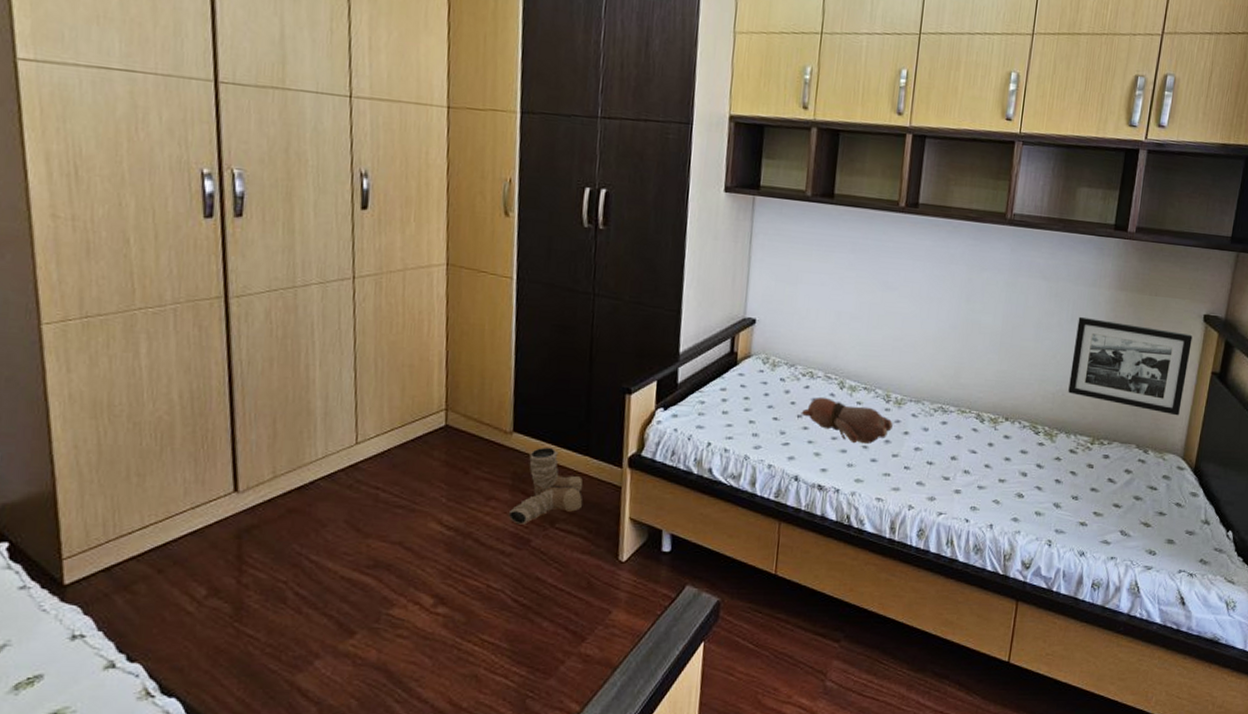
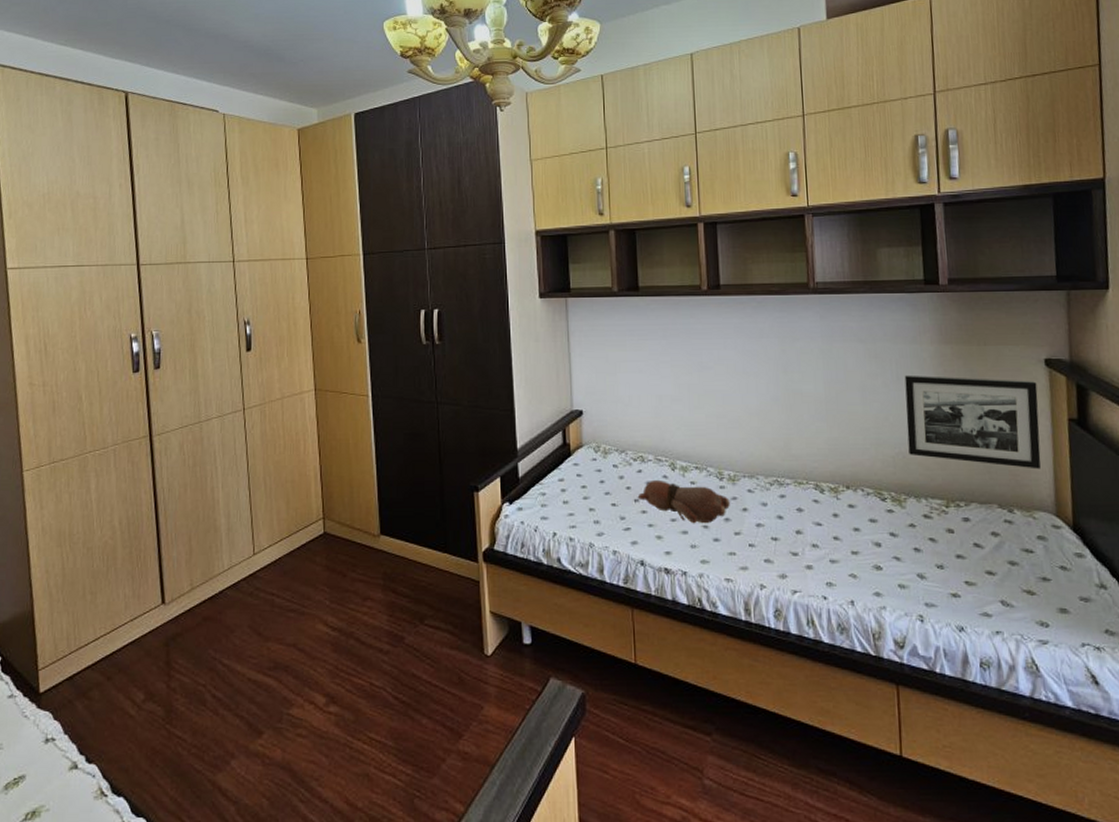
boots: present [508,447,584,525] -> none [382,547,447,623]

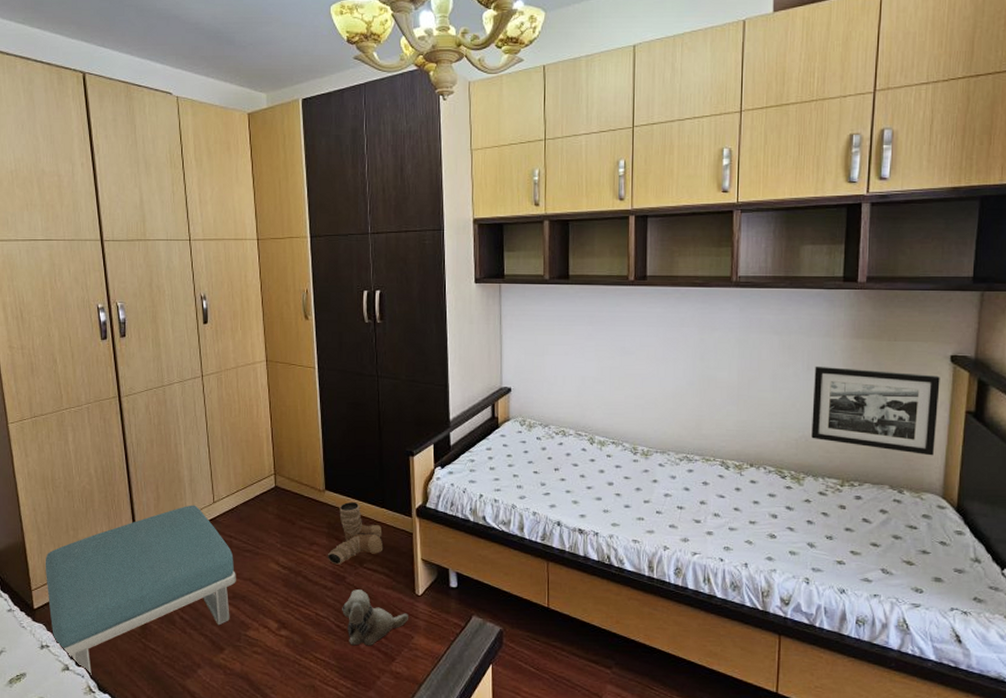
footstool: none [55,558,278,774] -> present [45,505,236,675]
boots: none [382,547,447,623] -> present [327,501,384,565]
plush toy: none [400,652,477,721] -> present [342,589,408,646]
teddy bear: present [637,479,730,524] -> none [557,451,642,492]

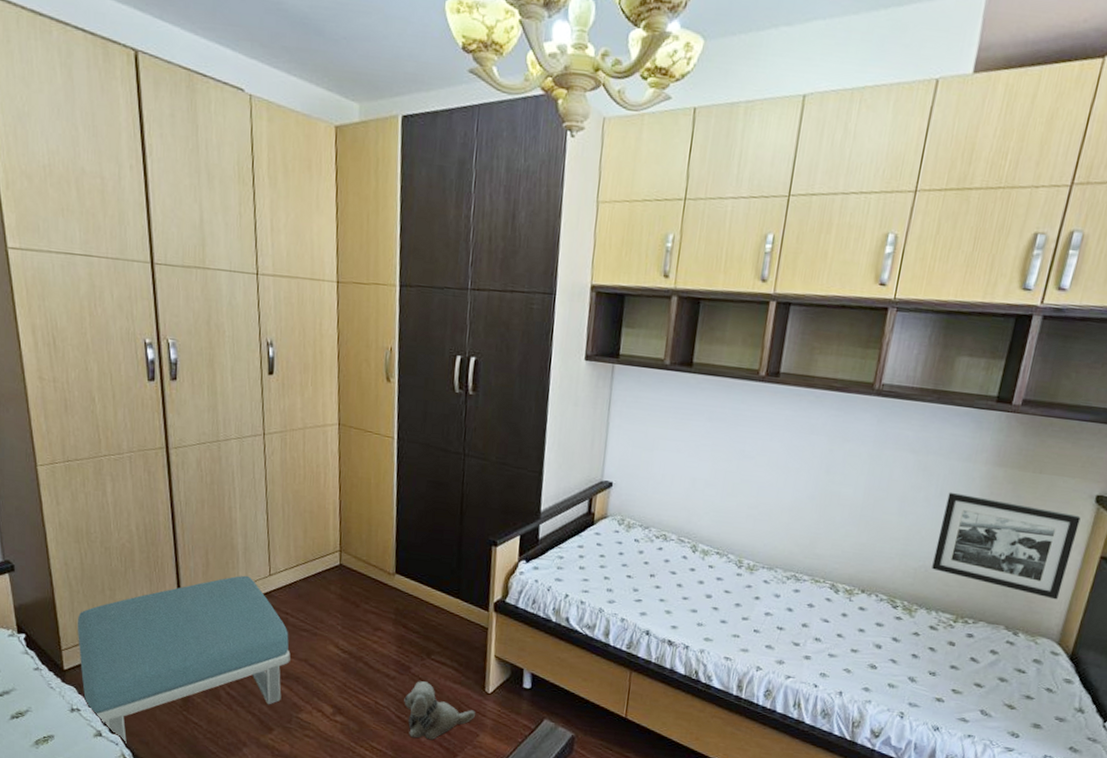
boots: present [327,501,384,565] -> none [392,588,455,654]

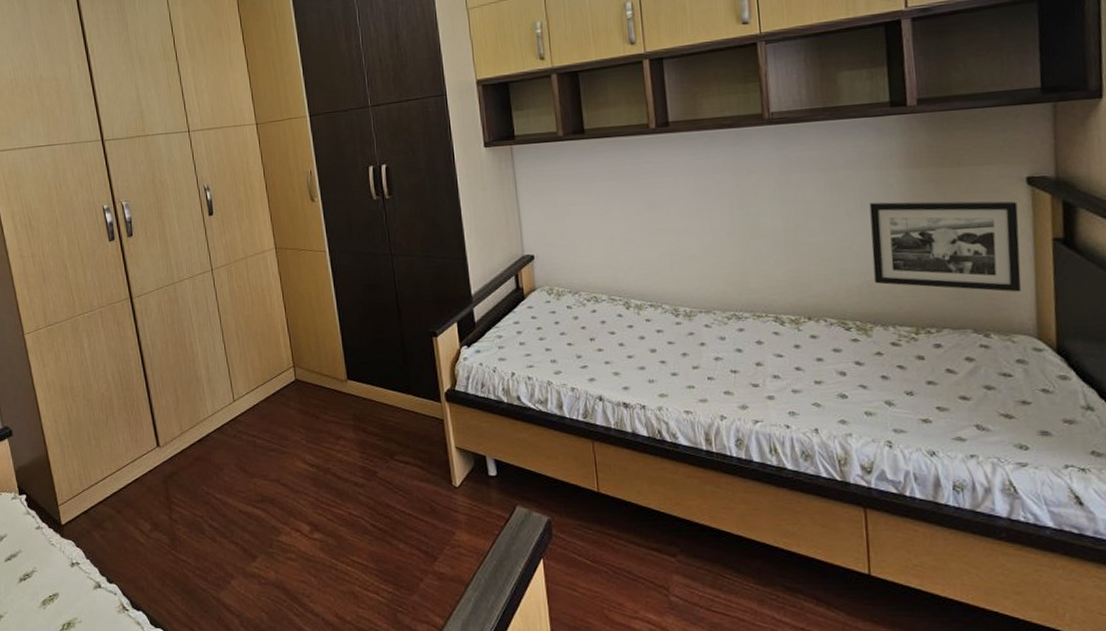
footstool: present [77,575,291,744] -> none [69,405,263,592]
plush toy: present [404,681,475,740] -> none [376,484,447,546]

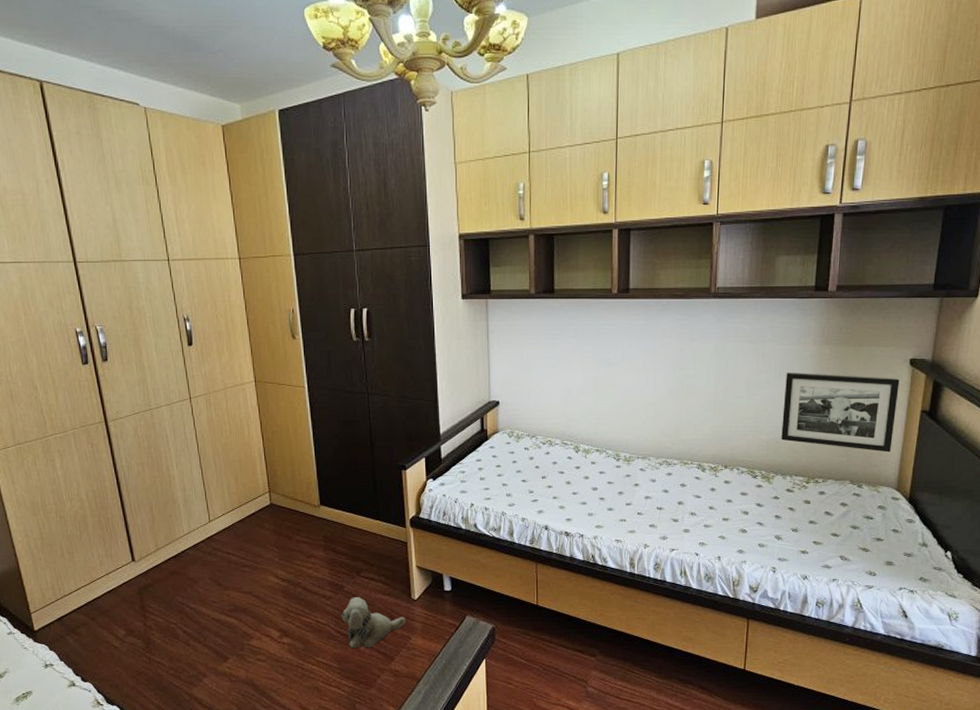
plush toy: none [376,484,447,546] -> present [341,597,405,649]

